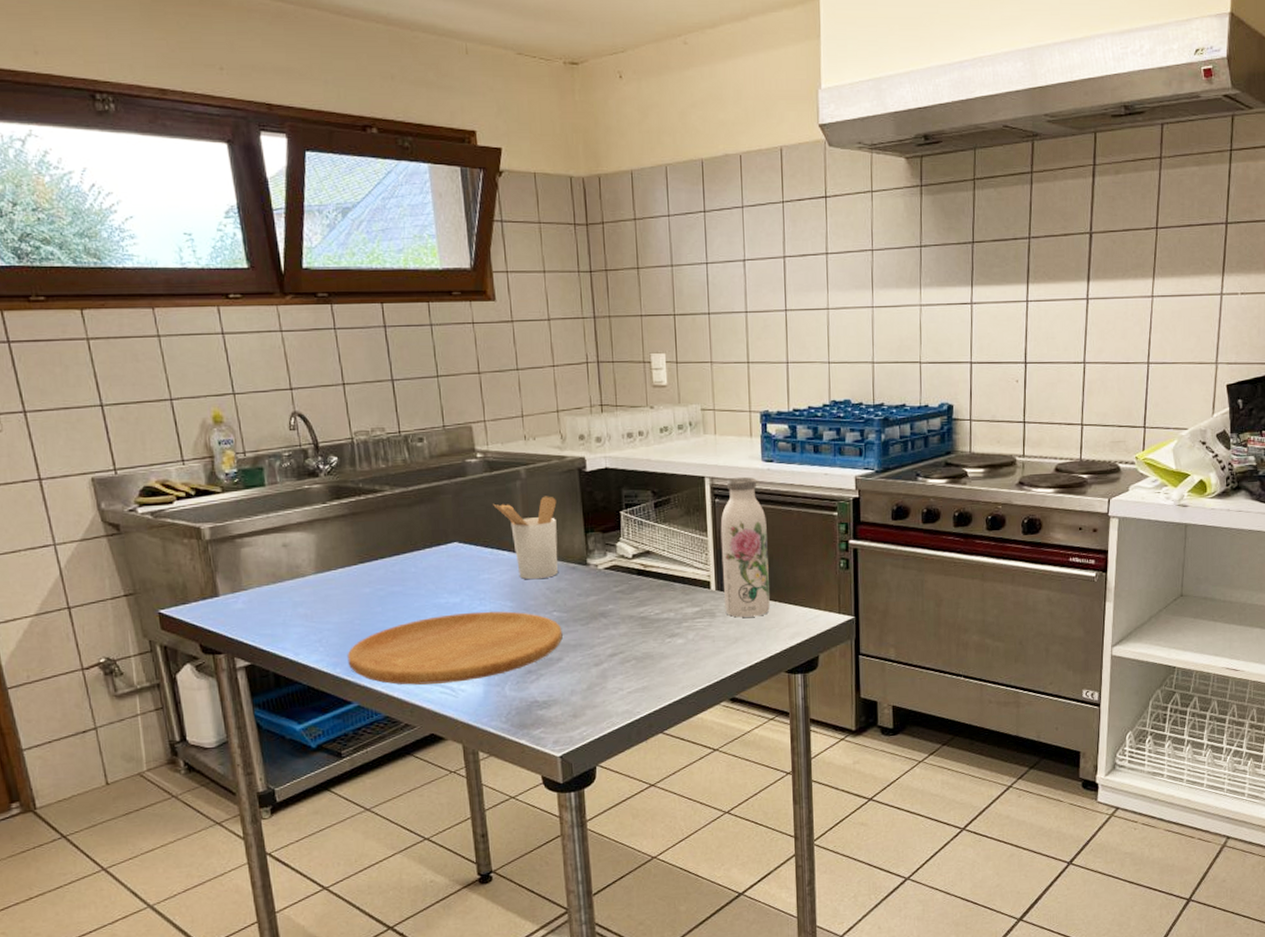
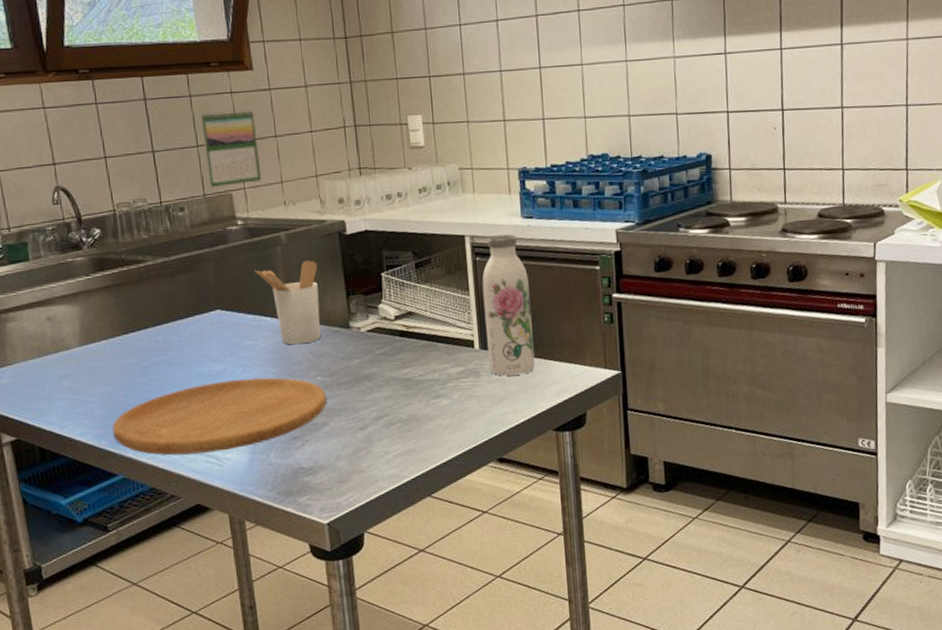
calendar: none [441,340,503,419] -> present [200,109,262,187]

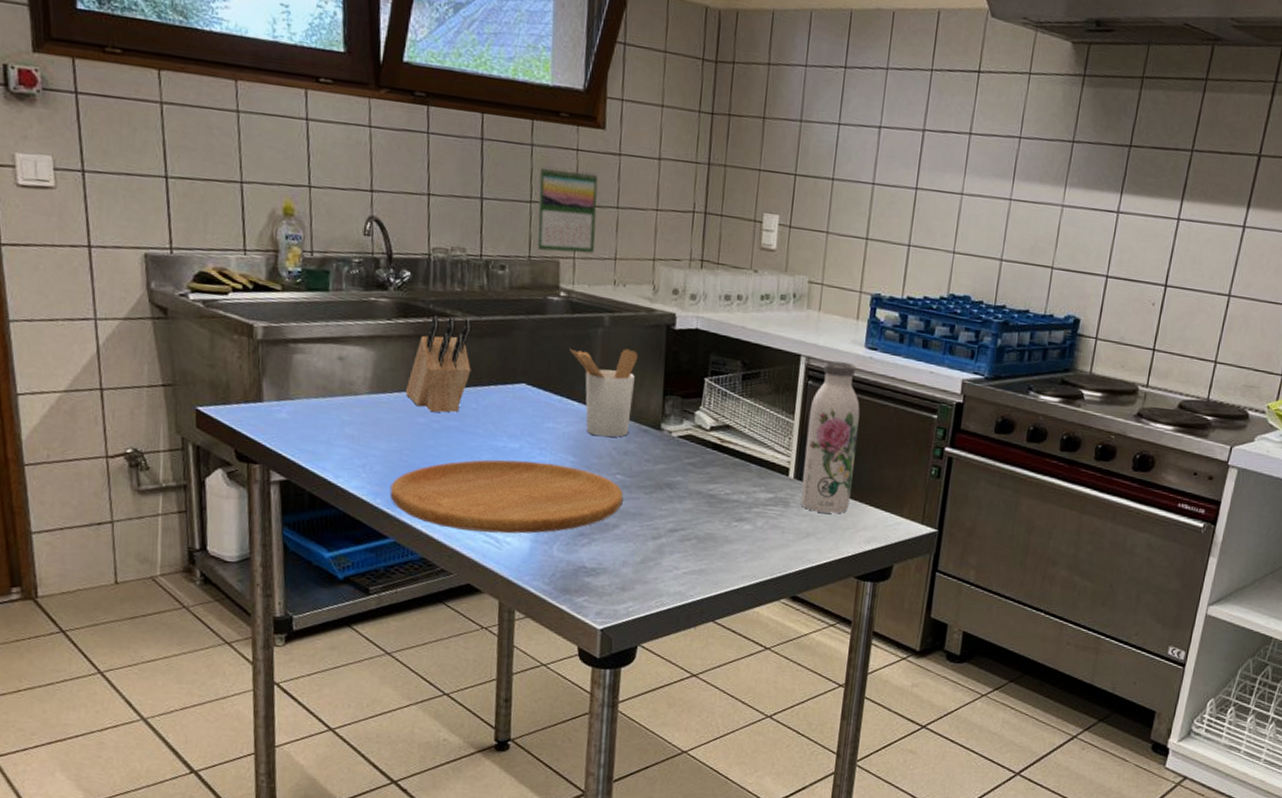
knife block: none [112,262,169,352] -> present [405,316,472,413]

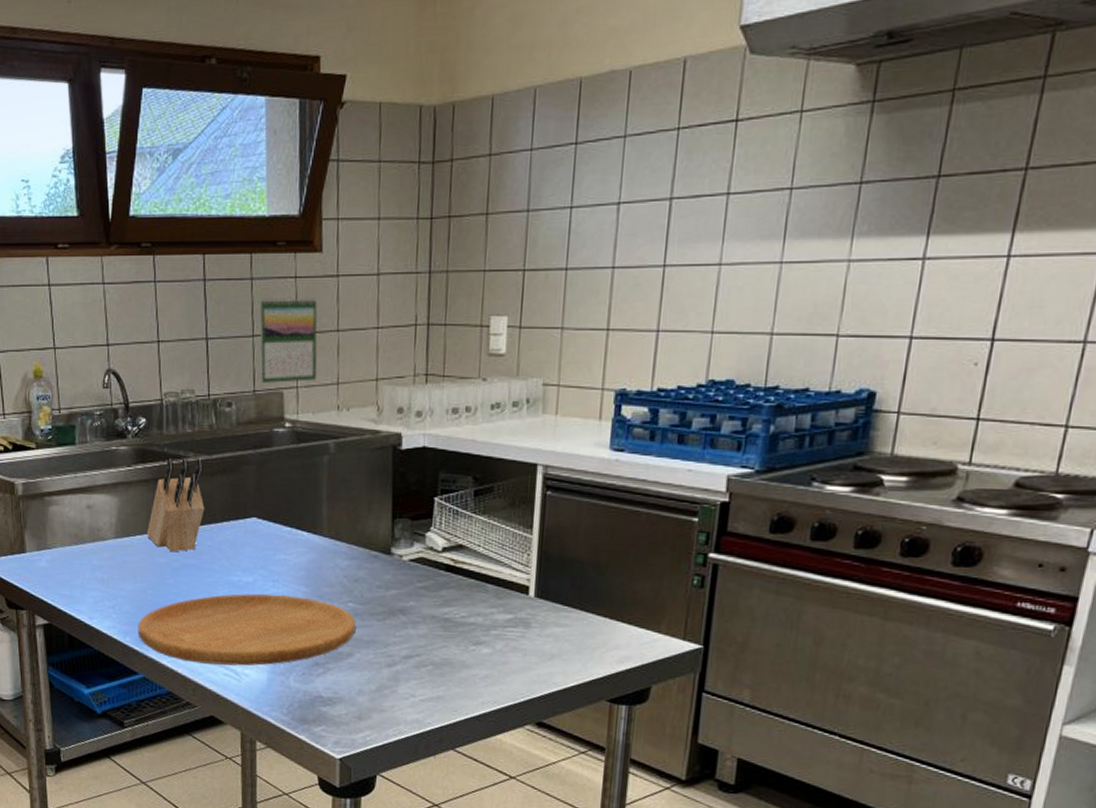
utensil holder: present [570,348,638,438] -> none [297,474,365,566]
water bottle: present [800,361,860,514] -> none [543,467,607,633]

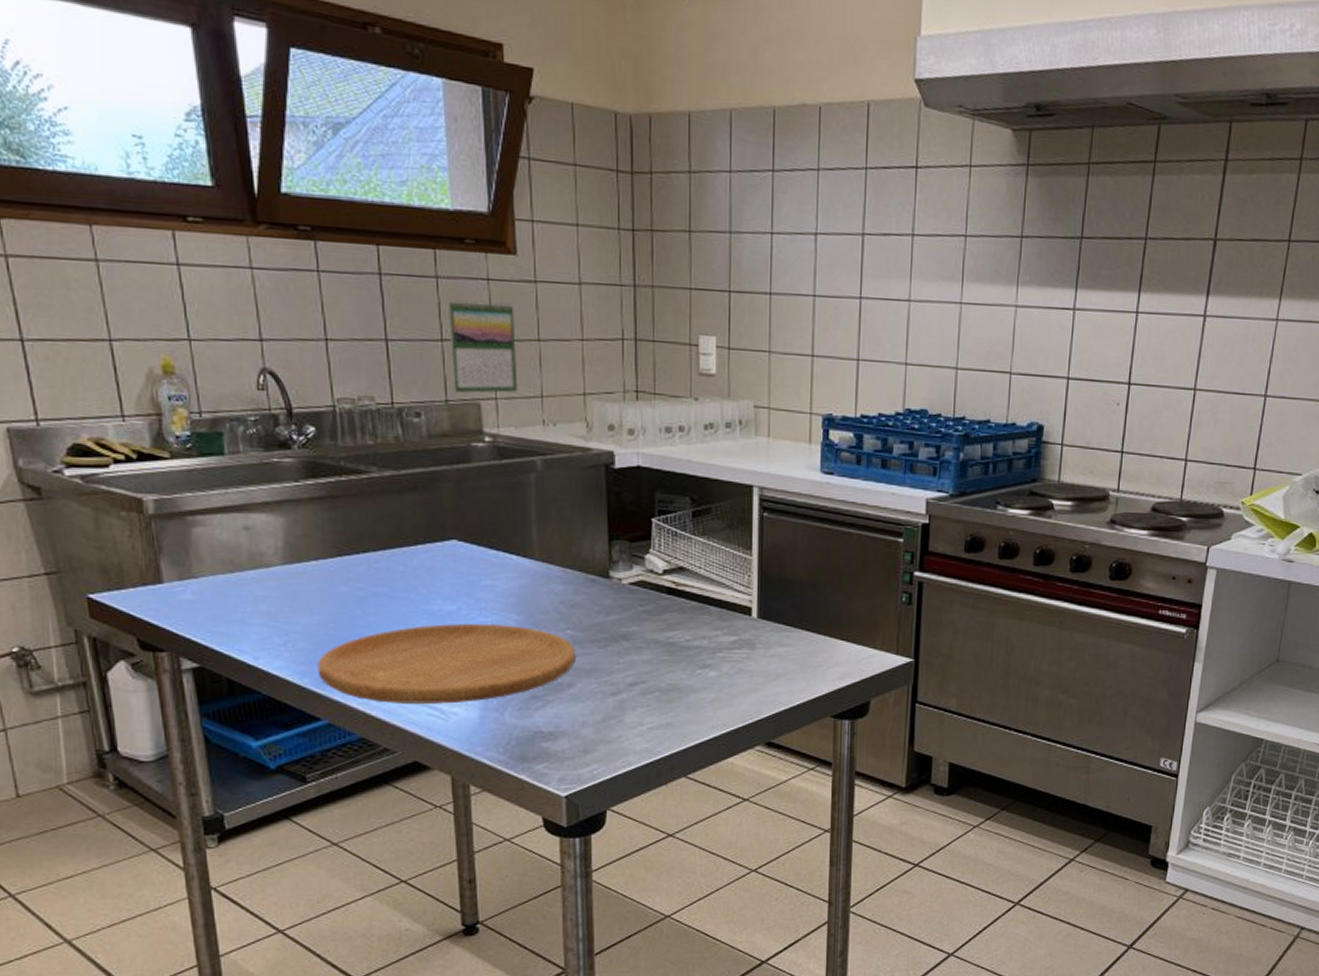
knife block: present [146,459,205,552] -> none [322,473,394,580]

